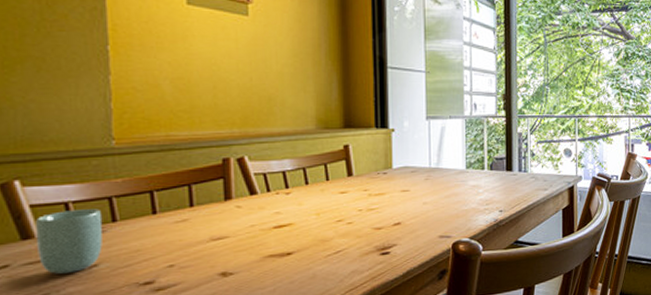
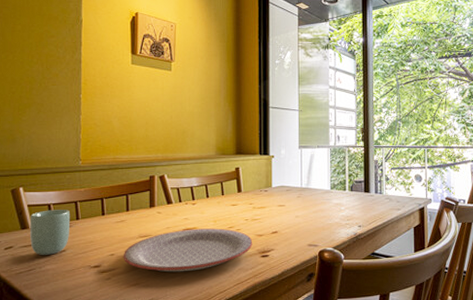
plate: none [187,222,369,283] -> present [123,228,253,272]

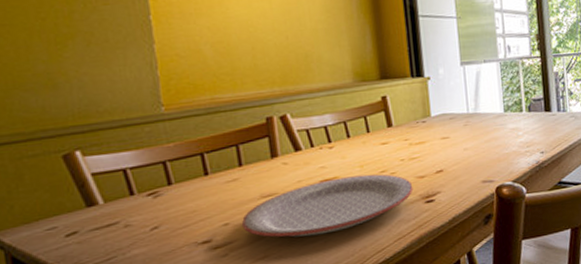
cup: present [30,210,71,255] -> none [98,173,161,238]

